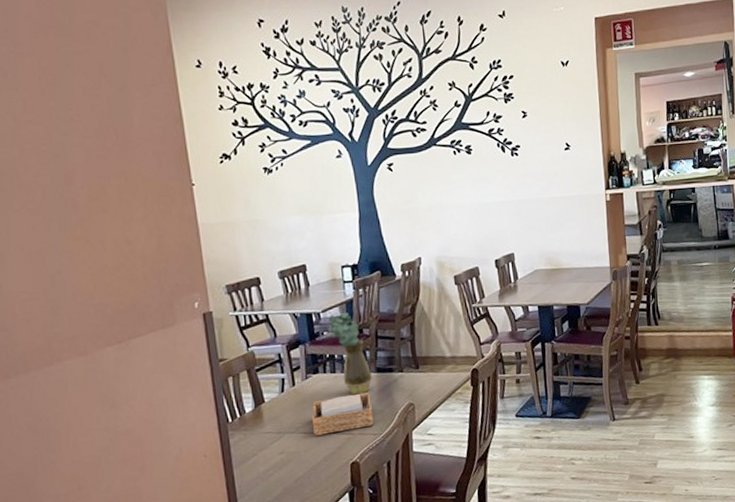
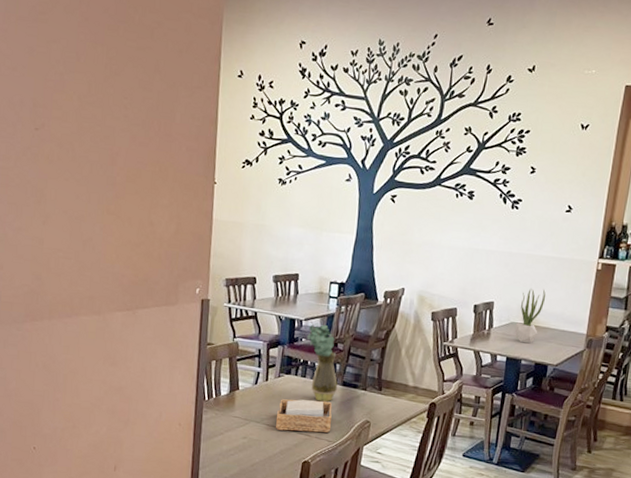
potted plant: none [540,230,564,288] -> present [515,288,546,344]

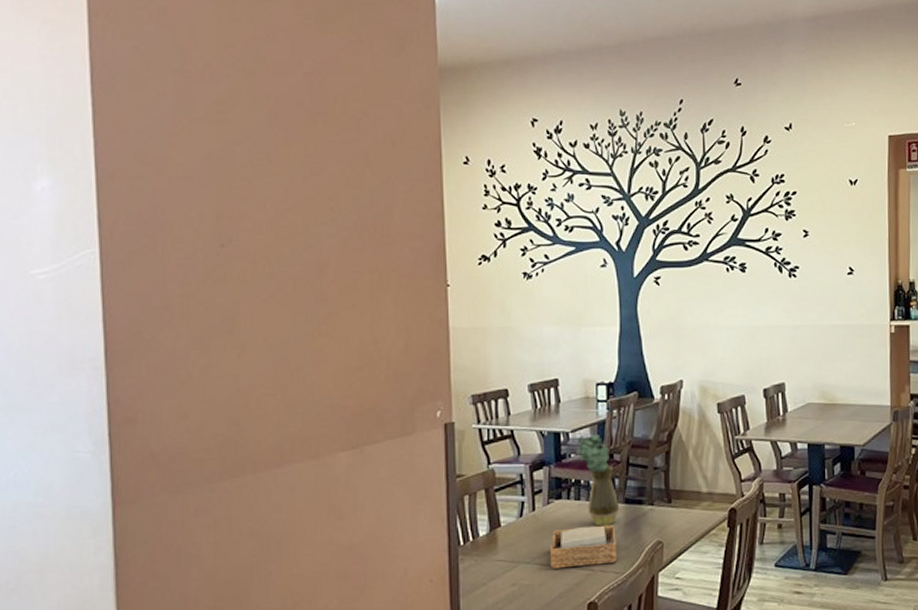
potted plant: present [515,288,546,344] -> none [813,362,840,425]

